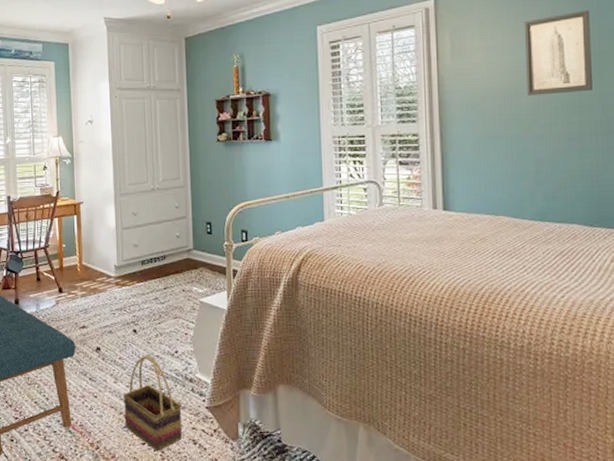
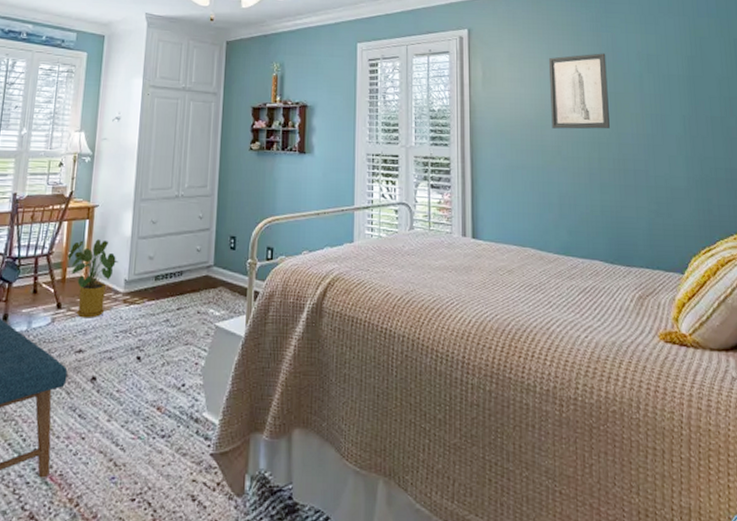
house plant: none [62,232,107,300] -> present [68,239,119,318]
basket: present [123,355,182,452] -> none [113,388,183,510]

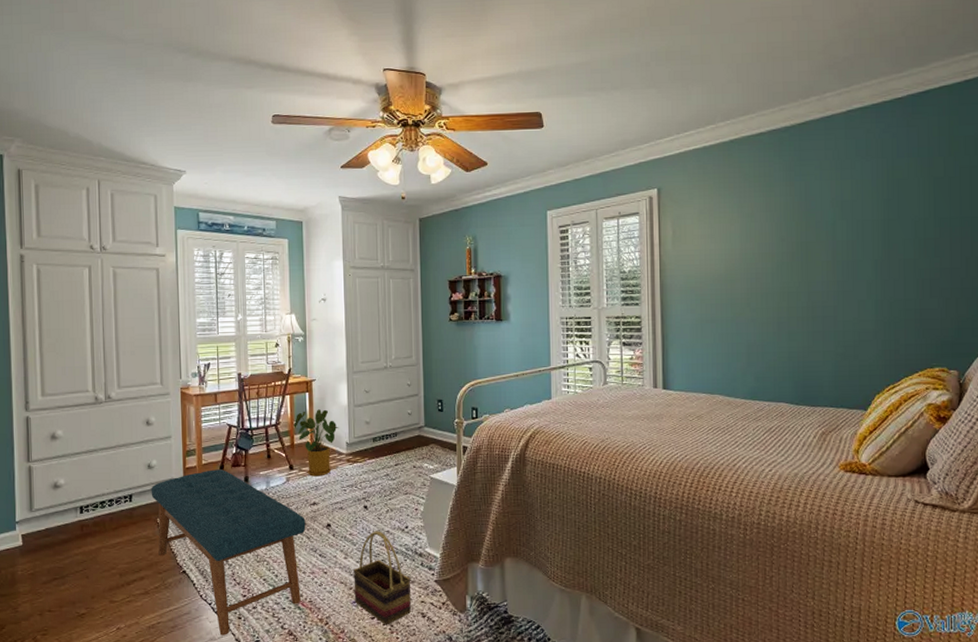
basket: none [113,388,183,510] -> present [353,531,411,625]
wall art: present [548,53,610,129] -> none [739,203,800,282]

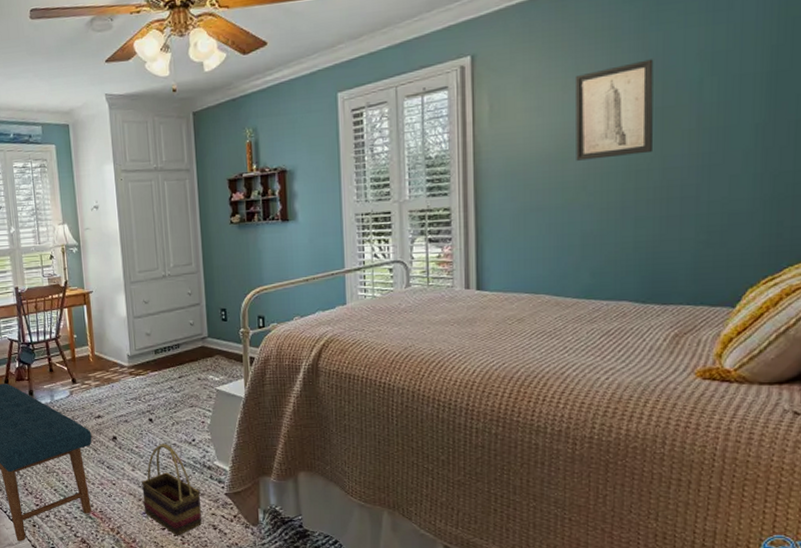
house plant: present [293,409,339,477] -> none [73,321,119,390]
wall art: none [739,203,800,282] -> present [574,59,654,161]

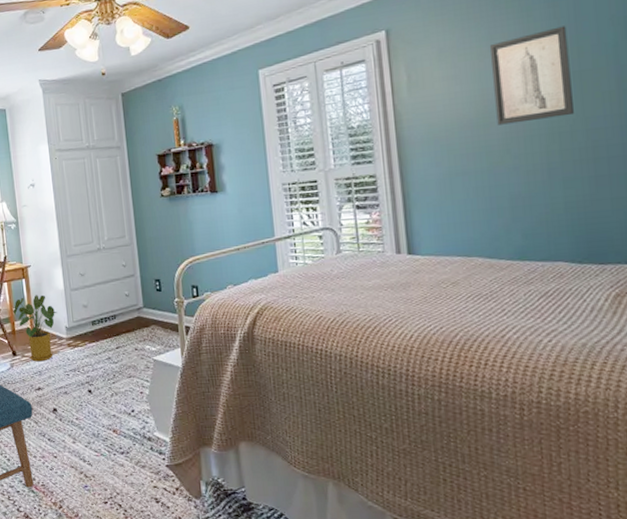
house plant: none [73,321,119,390] -> present [13,295,57,362]
basket: present [142,444,202,536] -> none [83,415,144,510]

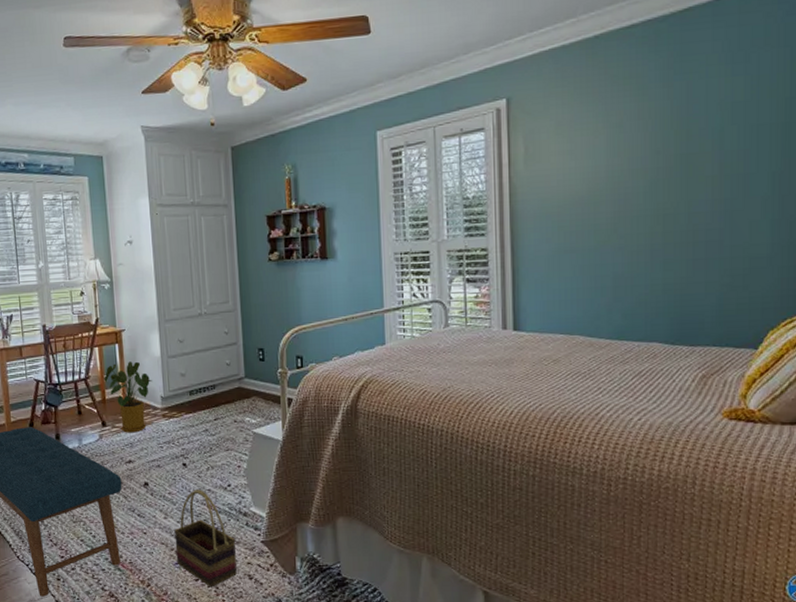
basket: none [83,415,144,510] -> present [174,490,237,588]
wall art: present [489,26,574,125] -> none [605,107,678,204]

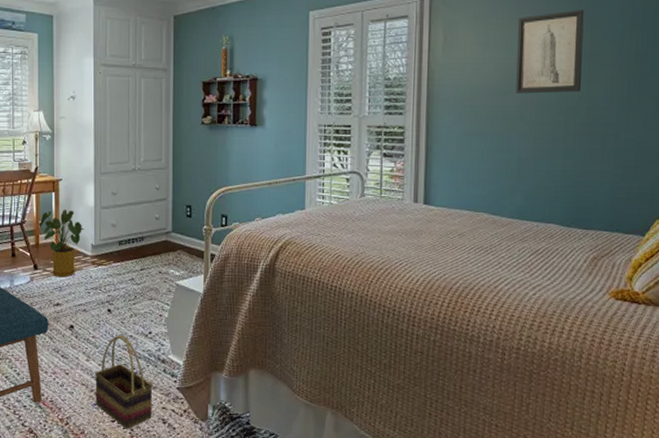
wall art: none [605,107,678,204] -> present [516,10,584,94]

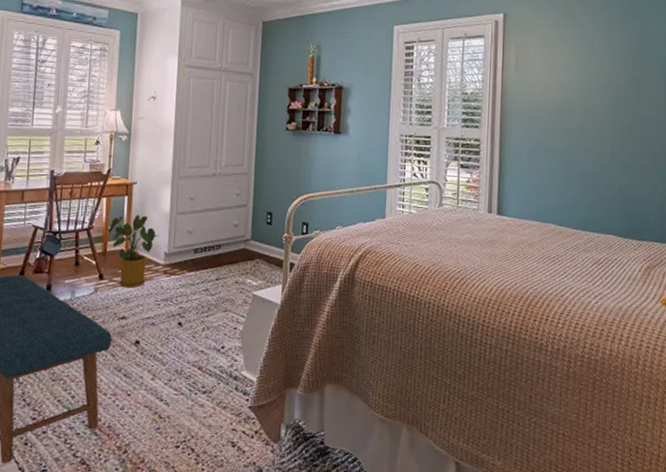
basket: present [95,335,153,429] -> none [158,350,223,455]
wall art: present [516,10,584,94] -> none [579,39,635,113]

